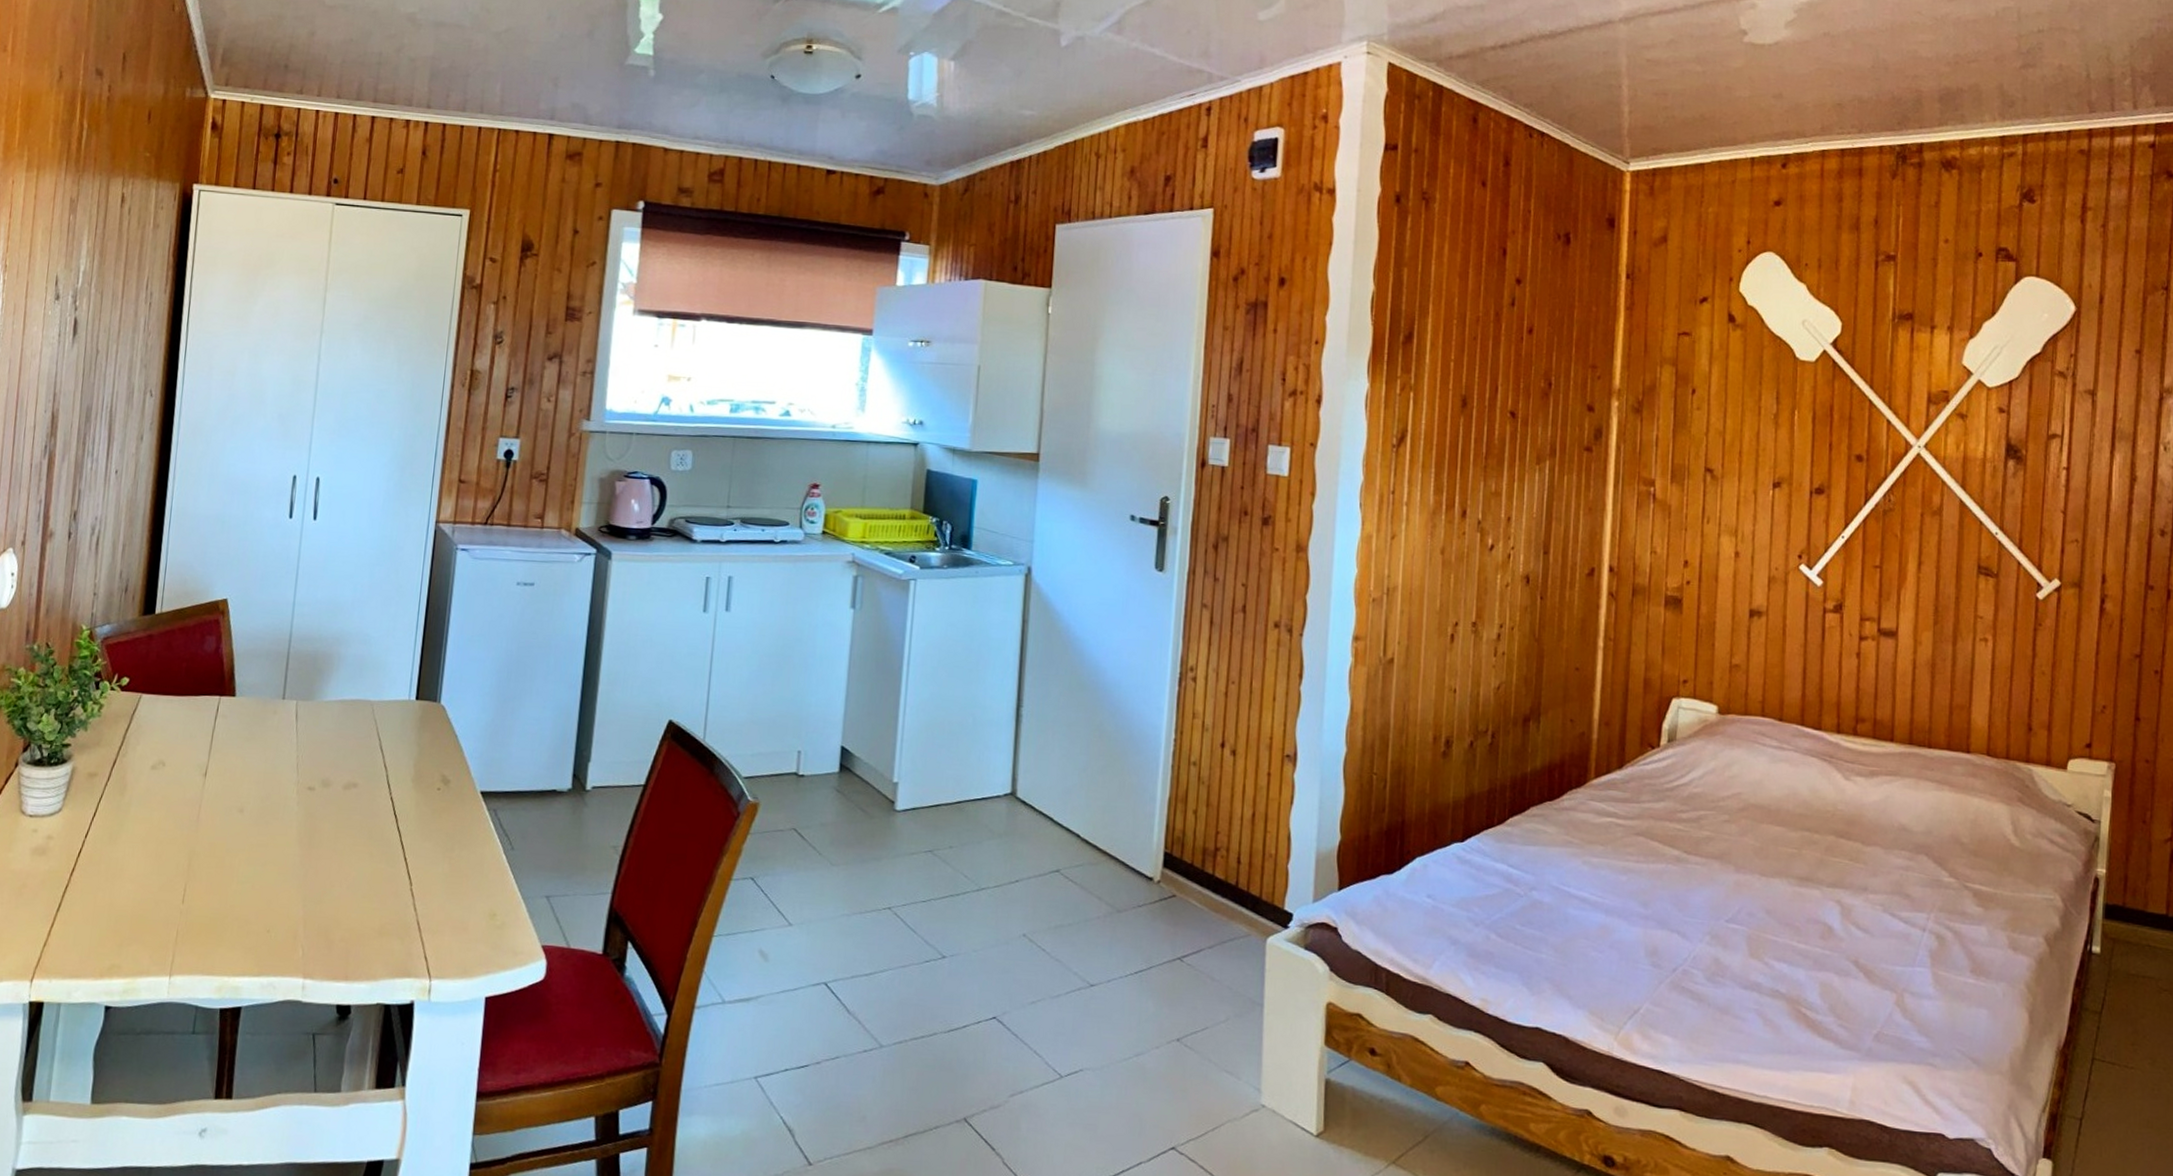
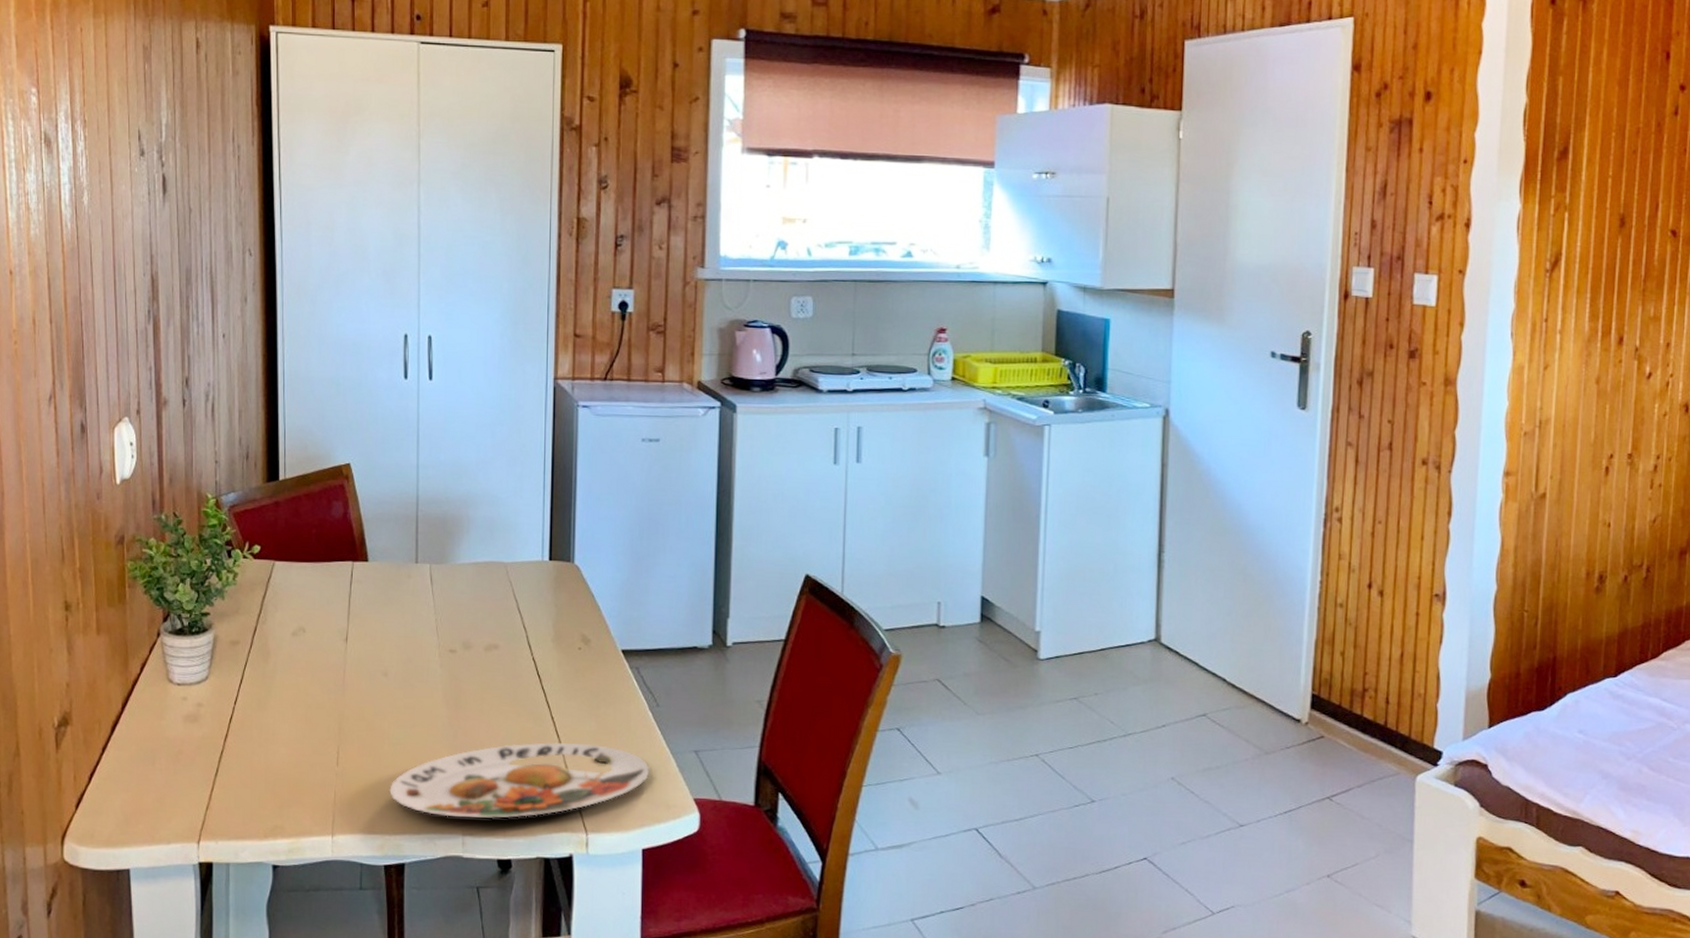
plate: none [233,884,500,962] -> present [389,742,650,818]

